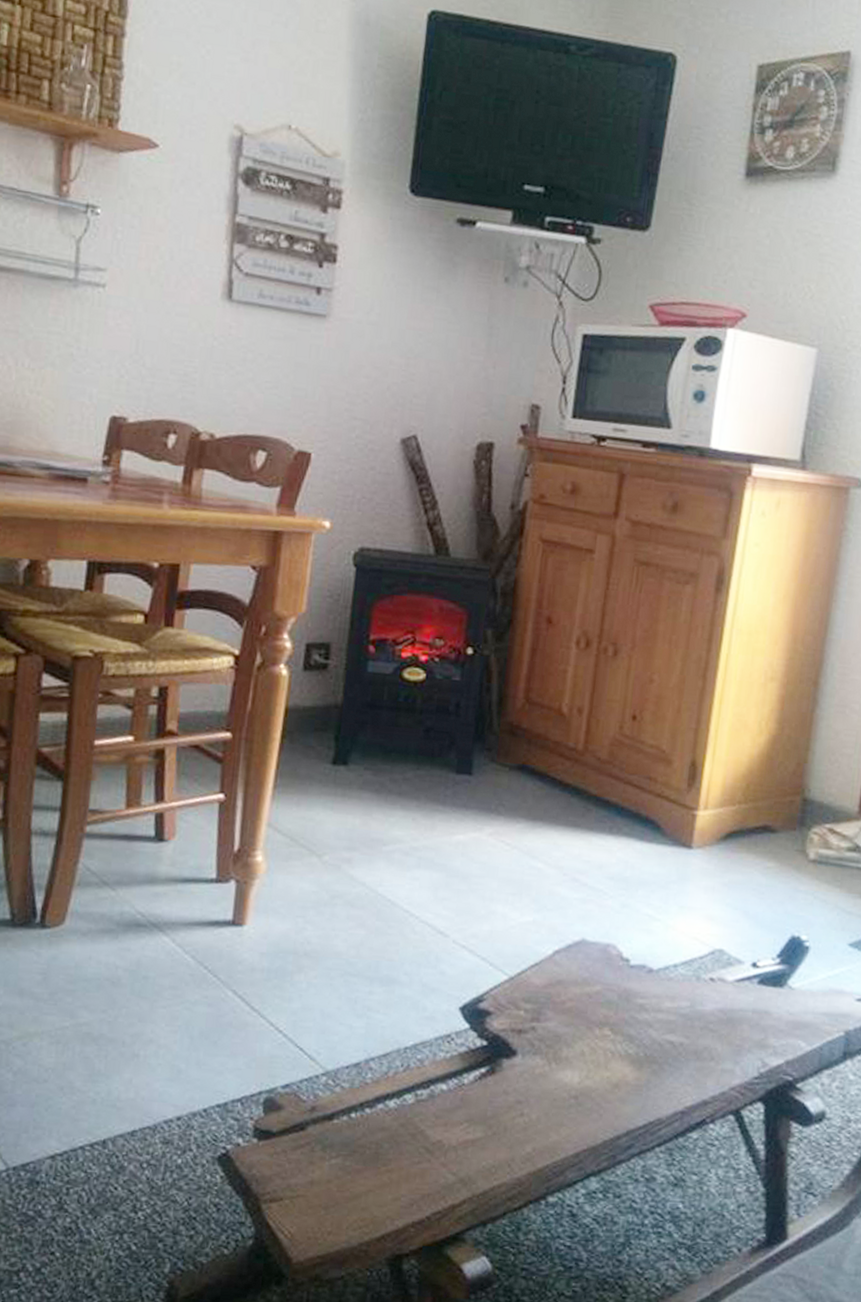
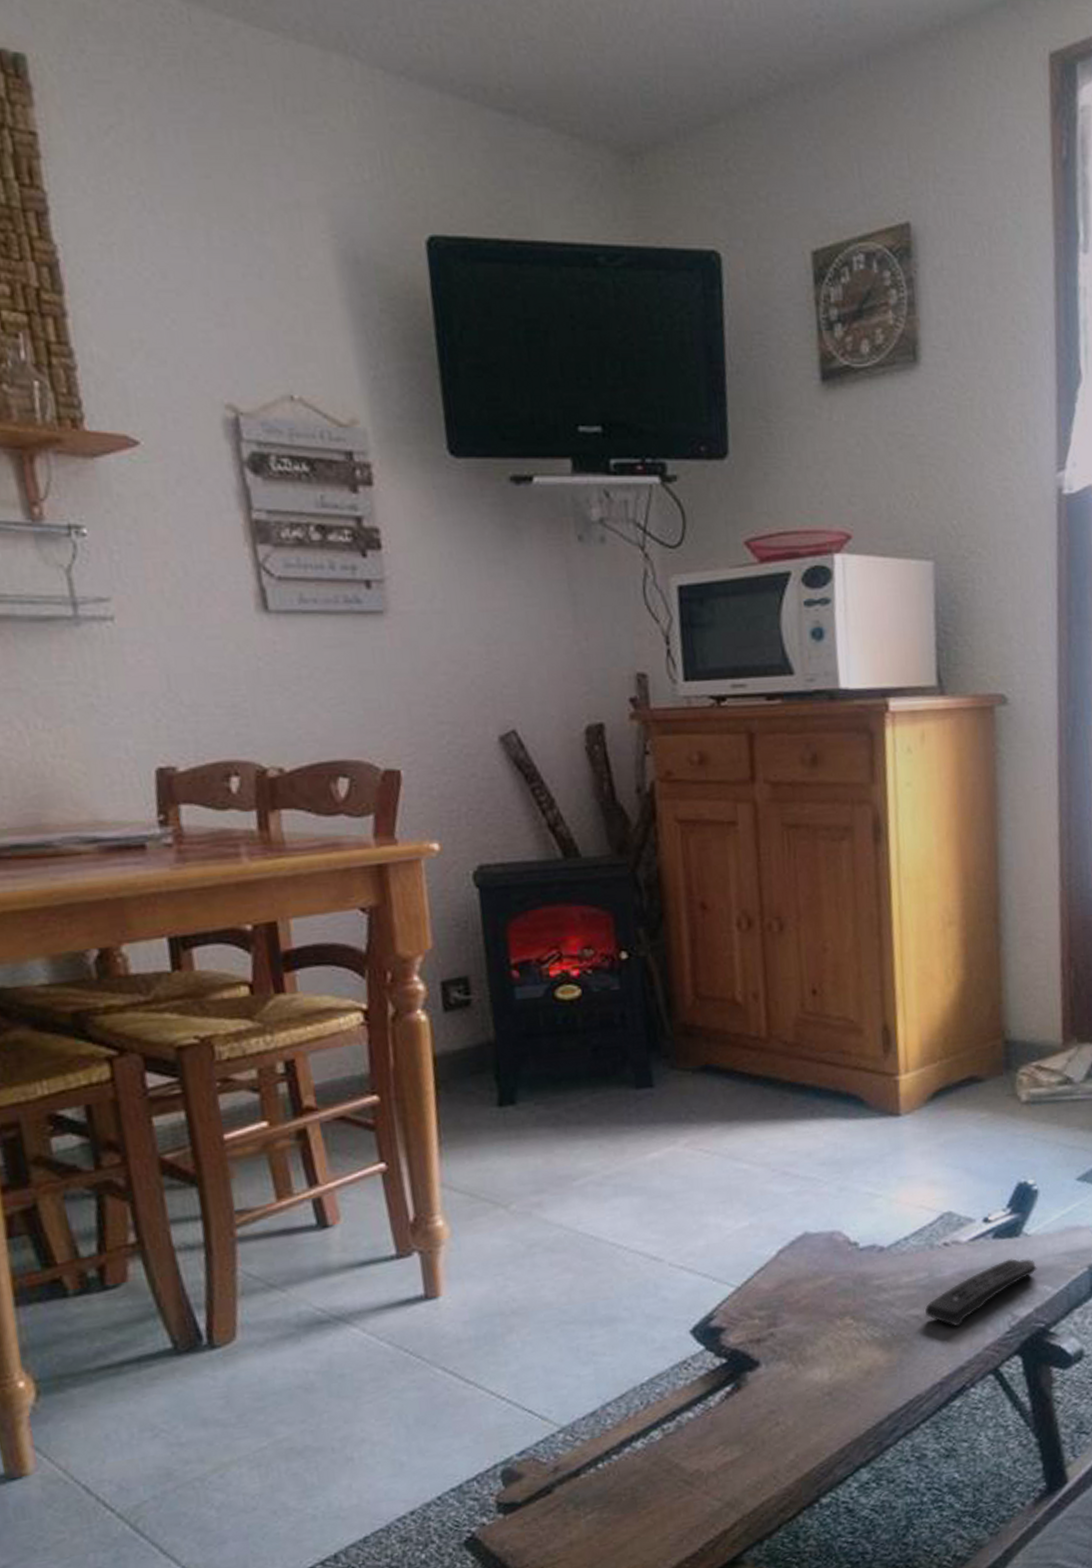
remote control: none [680,1006,795,1061] -> present [925,1258,1037,1327]

